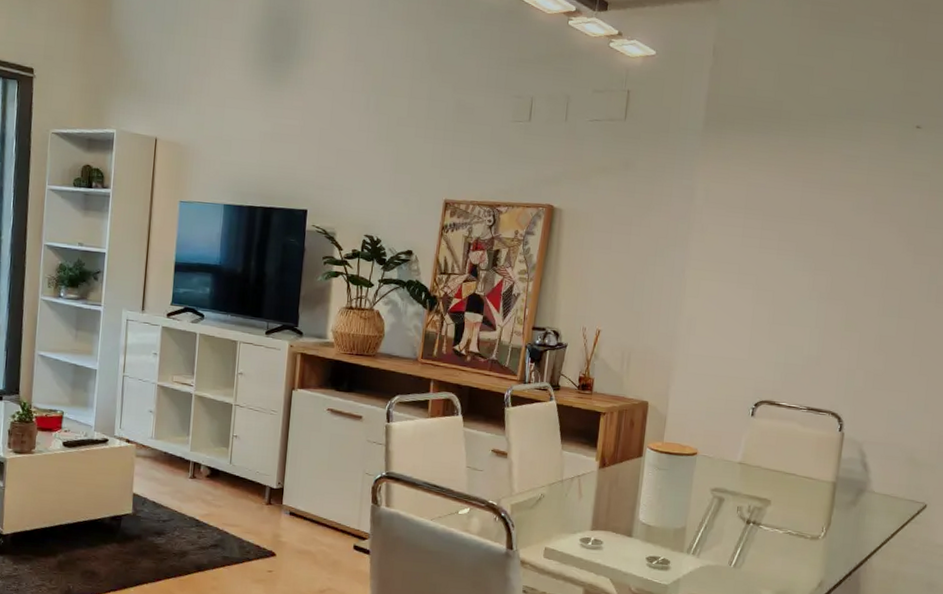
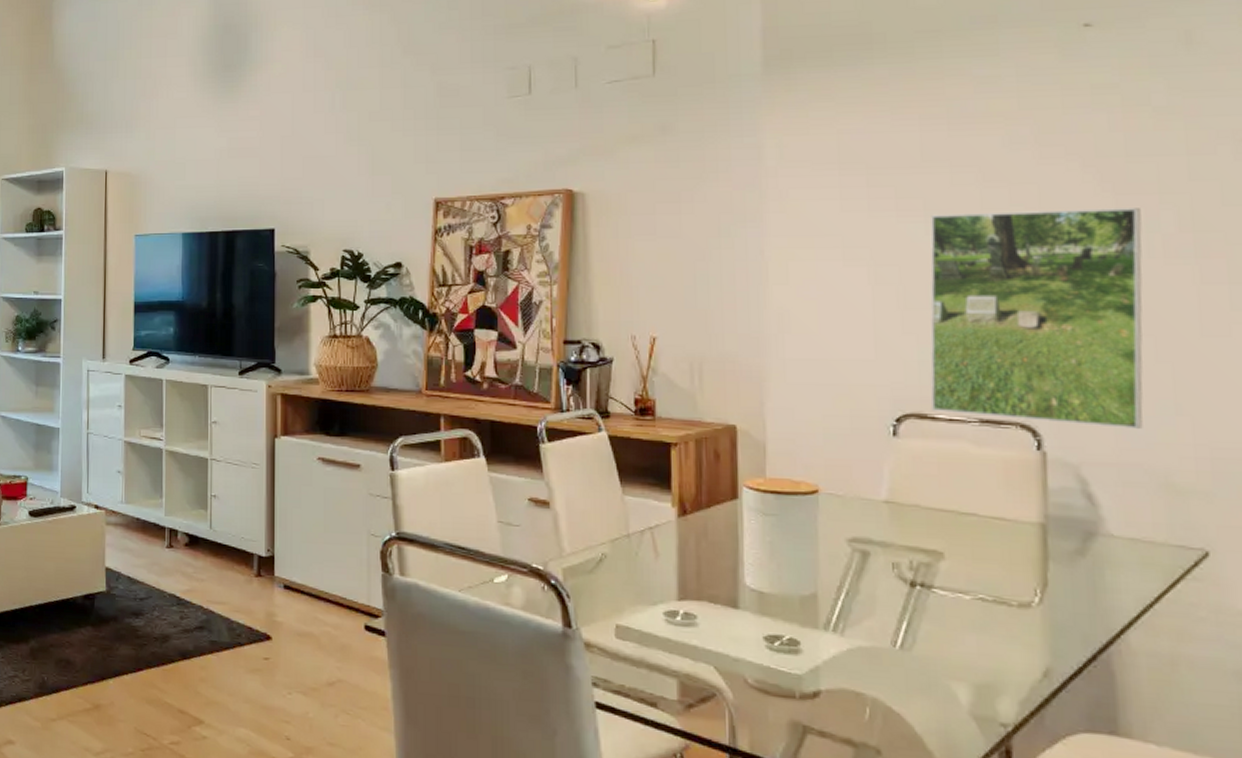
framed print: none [778,255,928,420] -> present [930,208,1143,429]

